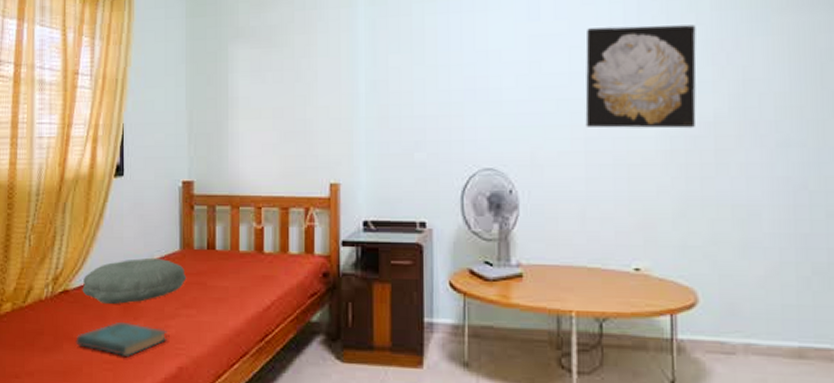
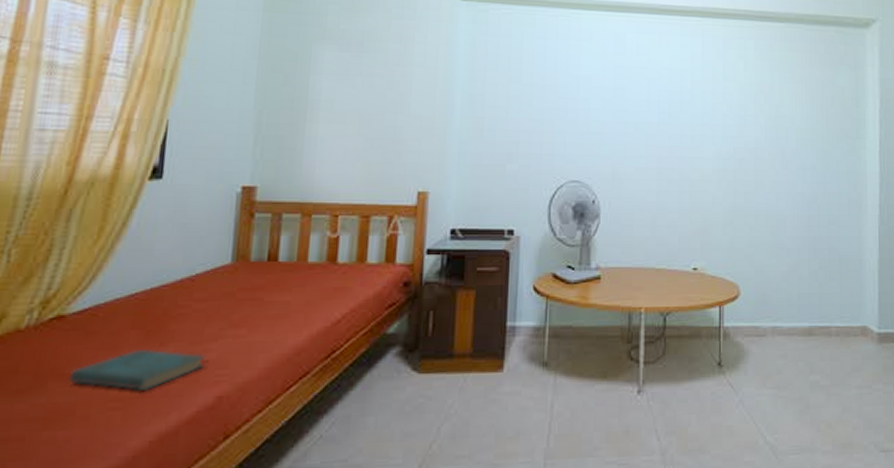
pillow: present [82,257,187,304] -> none [85,272,238,329]
wall art: present [585,24,697,129] -> none [659,65,744,152]

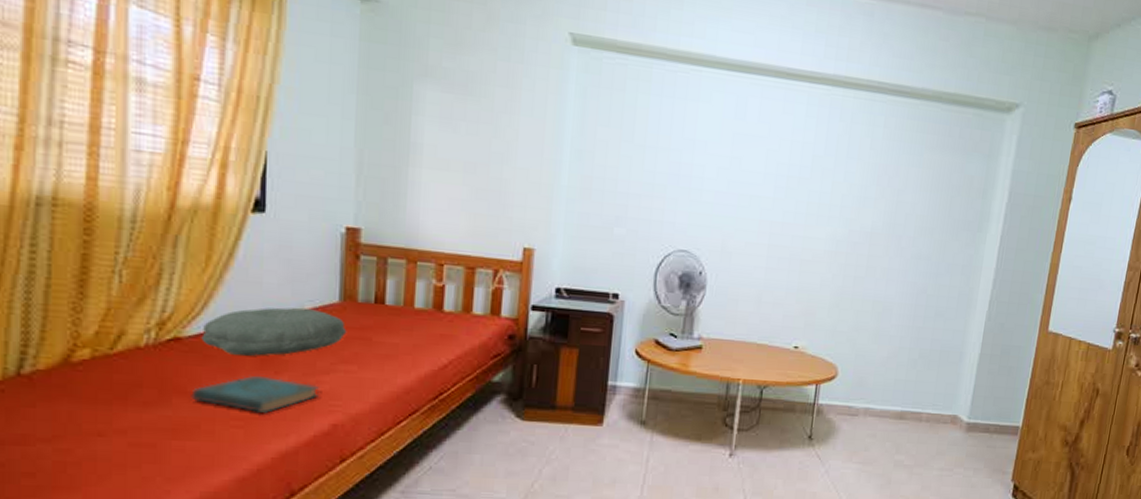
pillow: none [85,272,238,329] -> present [201,307,347,356]

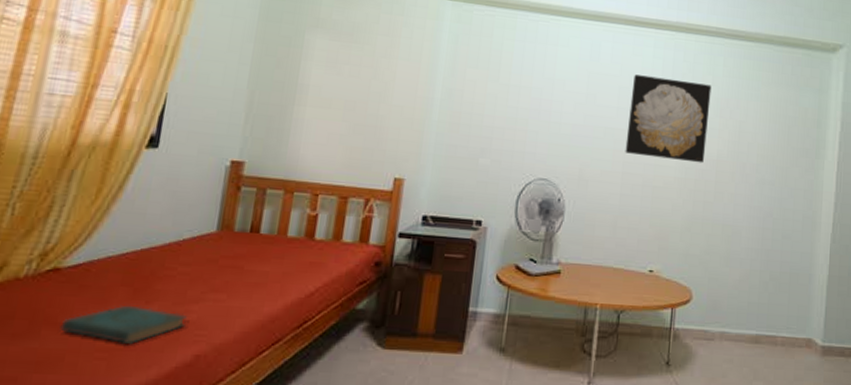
pillow: present [201,307,347,356] -> none [79,237,221,286]
wall art: none [772,136,870,236] -> present [625,74,712,164]

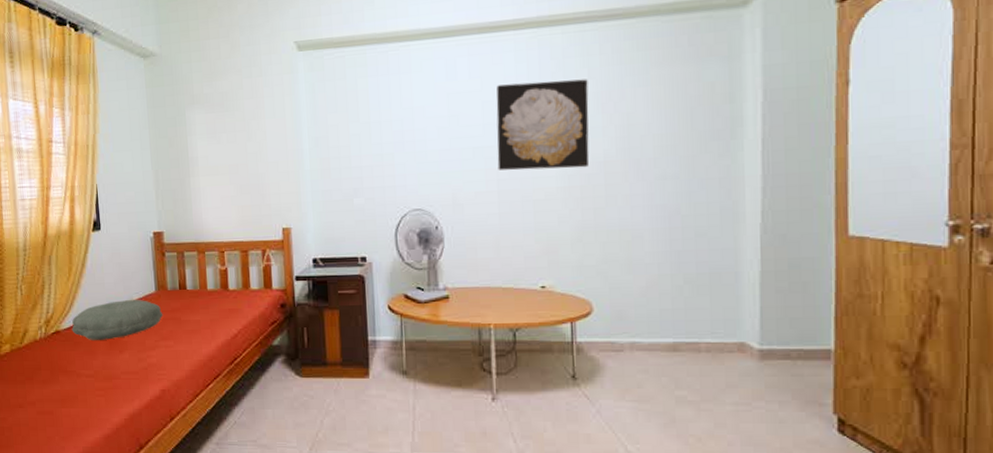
book: present [59,305,187,345] -> none [70,354,150,385]
pillow: none [79,237,221,286] -> present [72,299,163,340]

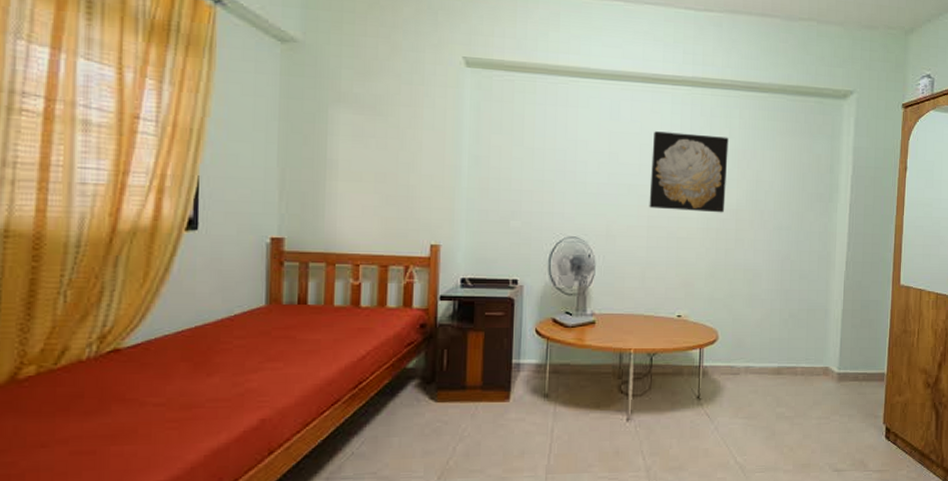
pillow: present [72,299,163,340] -> none [139,313,273,361]

